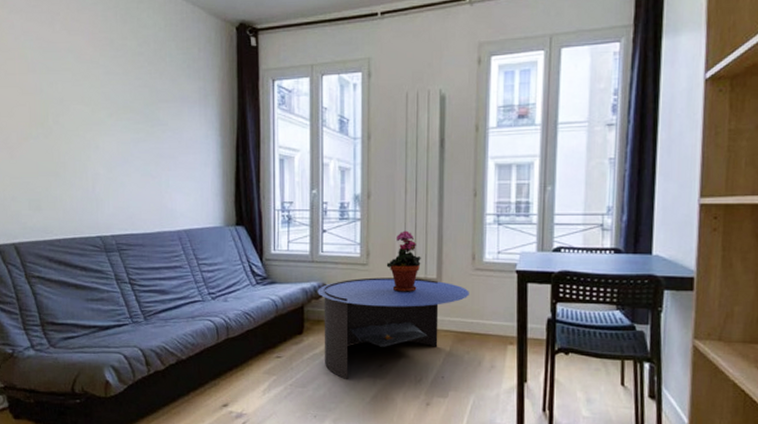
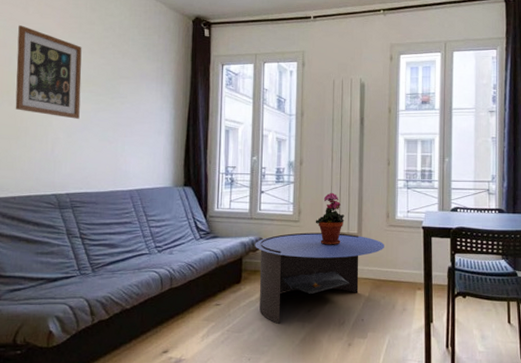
wall art: none [46,45,119,151] -> present [15,25,82,119]

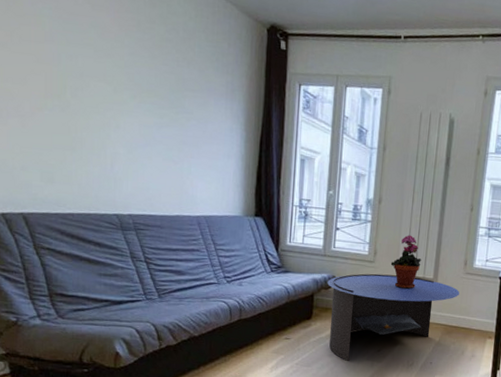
wall art: present [15,25,82,119] -> none [67,16,142,134]

